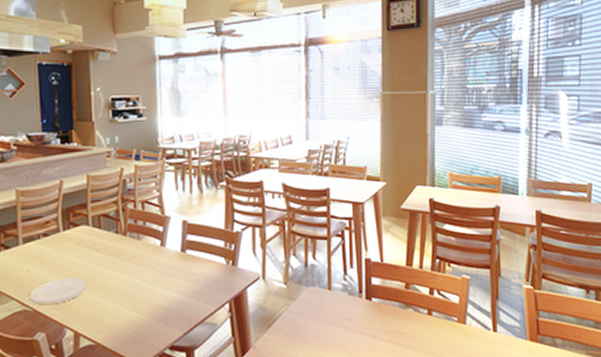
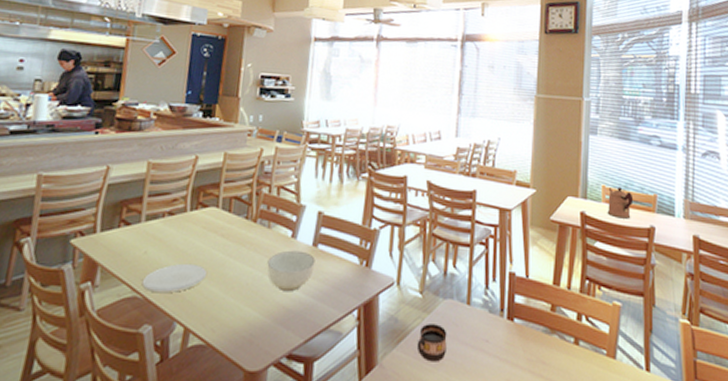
bowl: none [141,257,185,294] -> present [267,250,315,292]
cup: none [285,309,312,341] -> present [416,324,447,362]
coffeepot: none [454,172,479,202] -> present [607,186,634,219]

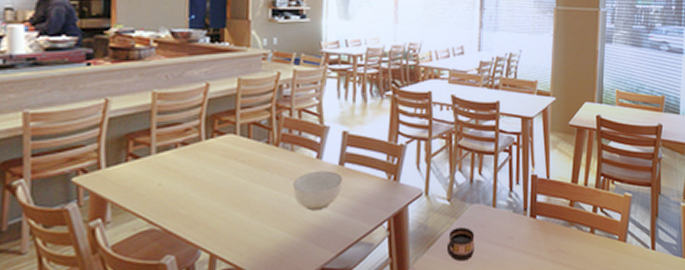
plate: present [141,263,208,294] -> none [159,191,230,224]
coffeepot: present [607,186,634,219] -> none [620,90,644,119]

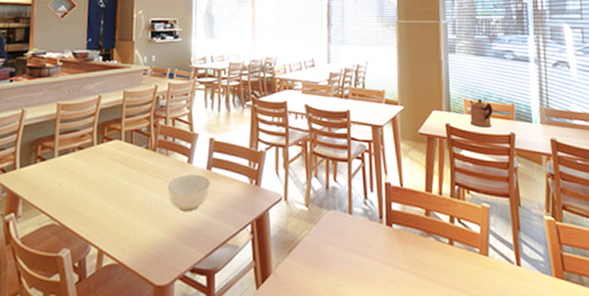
cup: present [446,227,475,262] -> none [306,234,333,268]
coffeepot: none [620,90,644,119] -> present [469,99,493,128]

